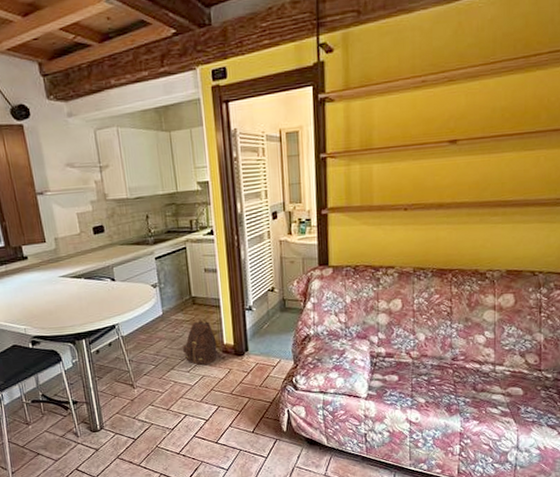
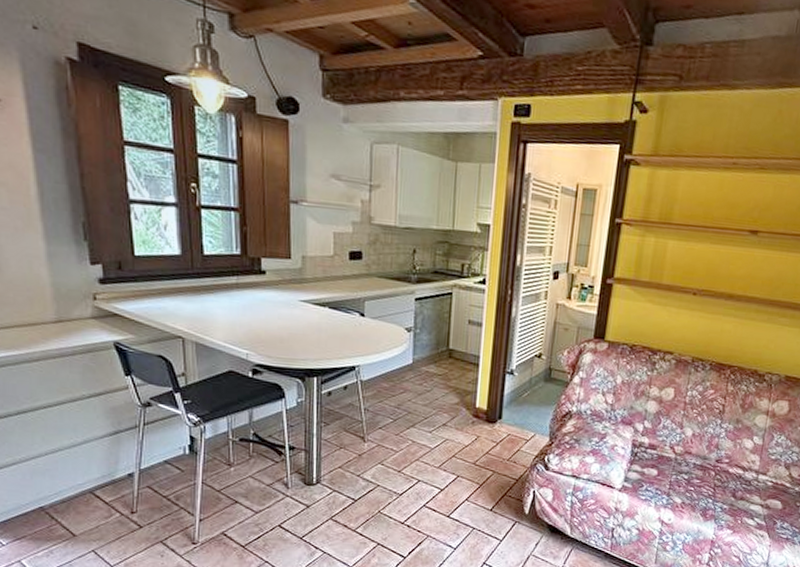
backpack: present [182,318,223,365] -> none [427,374,472,427]

